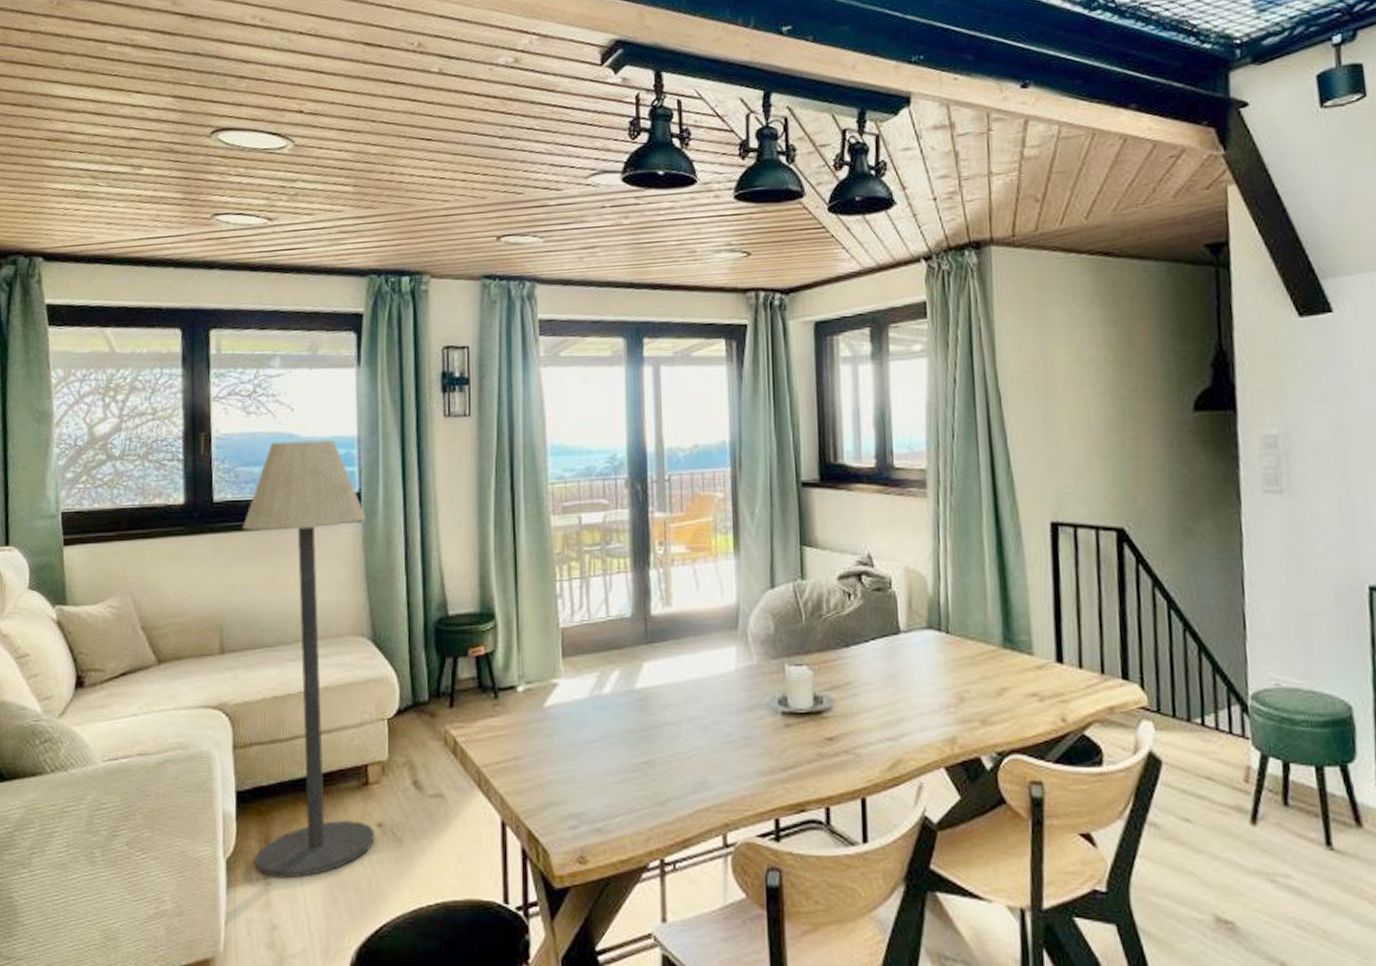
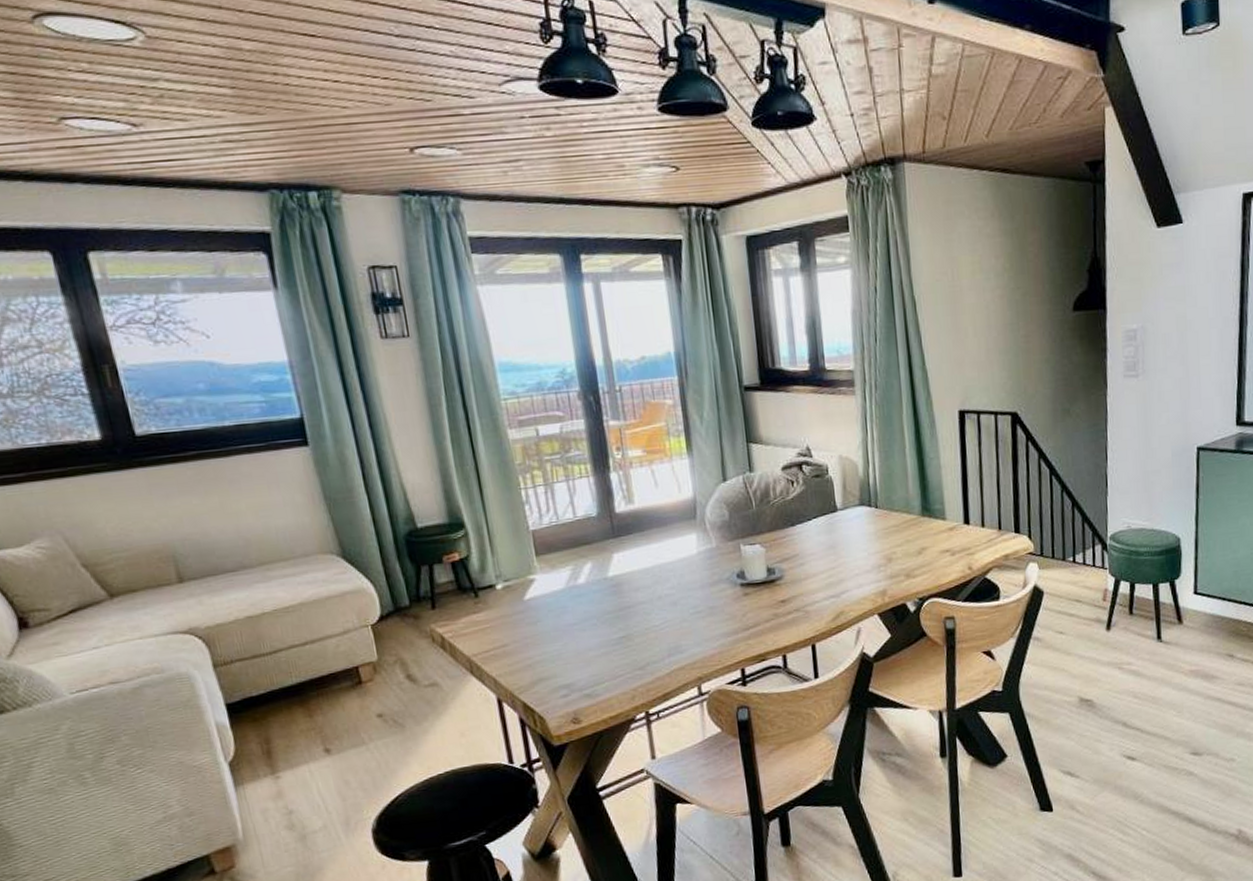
floor lamp: present [243,440,375,879] -> none [176,366,378,772]

